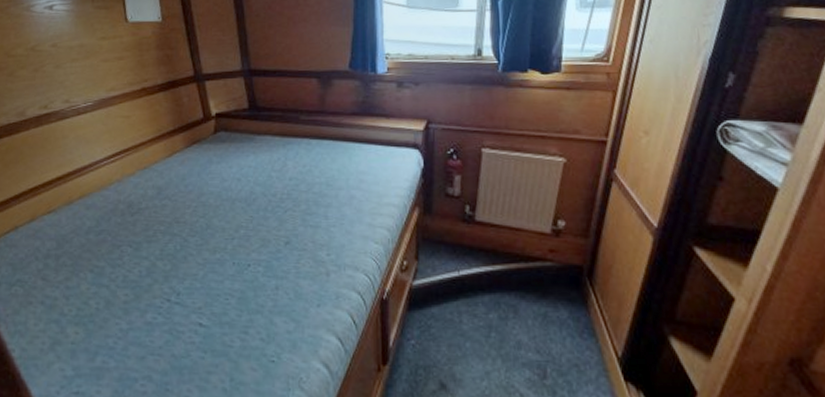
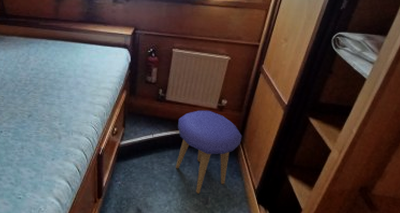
stool: none [493,235,592,362] -> present [176,110,242,194]

